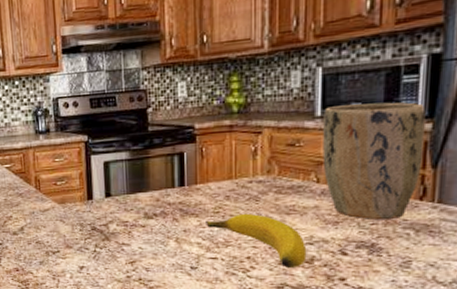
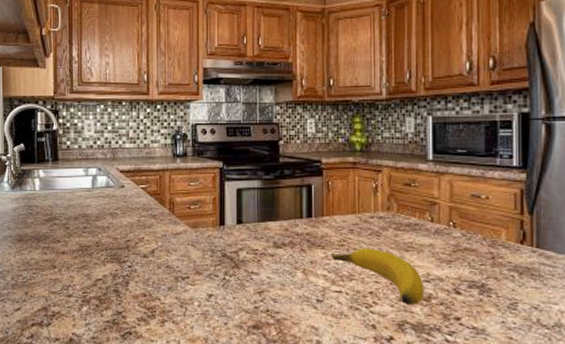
plant pot: present [322,102,426,219] -> none [435,152,521,260]

